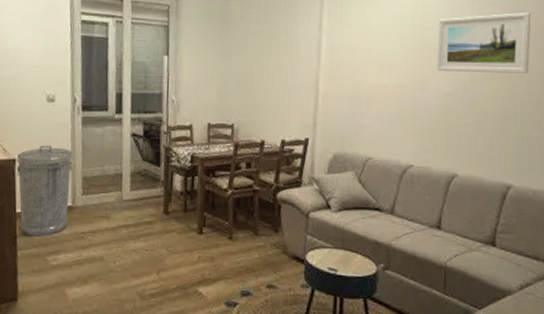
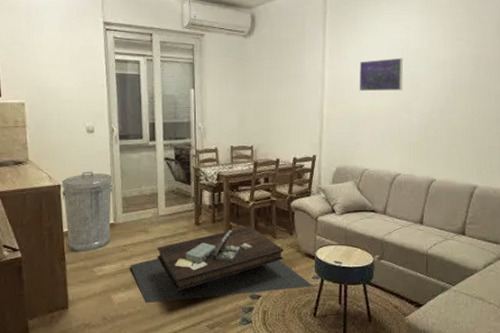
coffee table: none [87,218,302,303] -> present [130,226,314,304]
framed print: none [363,25,419,65] -> present [359,58,404,92]
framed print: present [436,12,531,74] -> none [418,45,491,95]

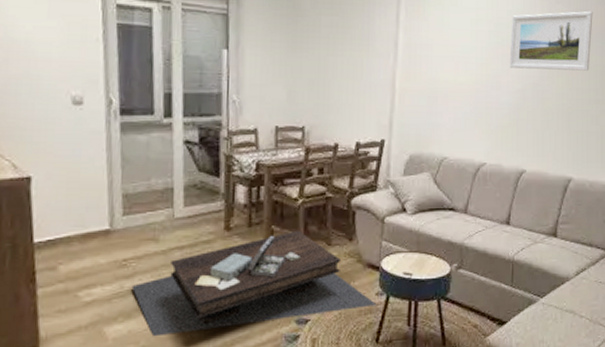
trash can: present [62,171,113,252] -> none [32,158,110,271]
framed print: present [359,58,404,92] -> none [440,20,494,62]
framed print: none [418,45,491,95] -> present [509,11,593,71]

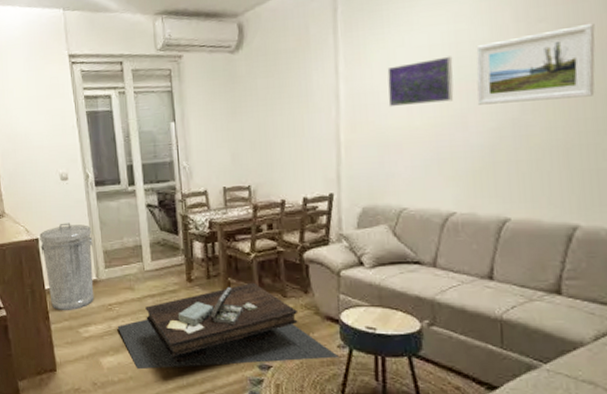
trash can: none [32,158,110,271] -> present [40,222,94,311]
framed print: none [440,20,494,62] -> present [387,56,454,108]

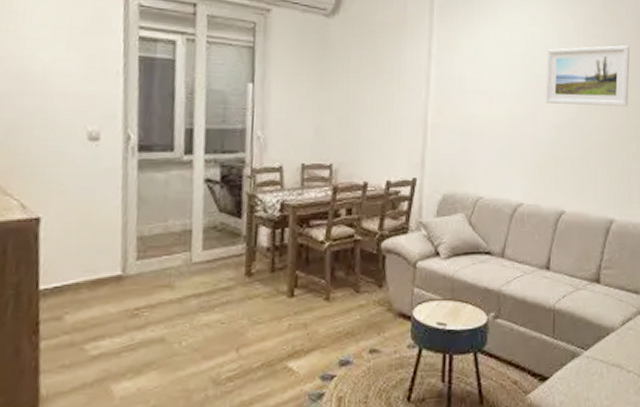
trash can: present [40,222,94,311] -> none [40,197,125,321]
coffee table: present [117,282,340,370] -> none [143,275,409,396]
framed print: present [387,56,454,108] -> none [473,54,529,97]

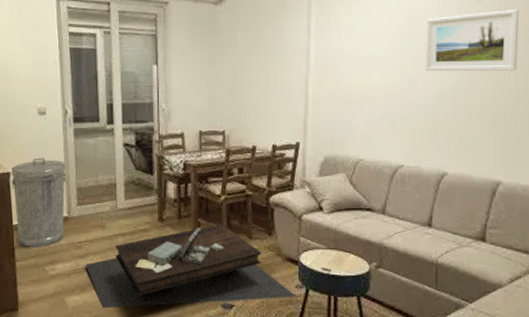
trash can: none [40,197,125,321] -> present [11,158,67,248]
coffee table: none [143,275,409,396] -> present [85,223,297,309]

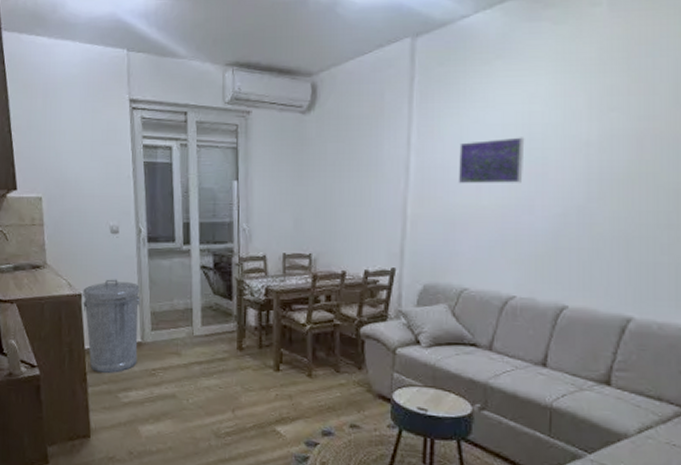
coffee table: present [85,223,297,309] -> none [159,355,389,441]
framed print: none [351,26,407,67] -> present [458,137,525,184]
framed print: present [425,8,520,71] -> none [545,116,663,190]

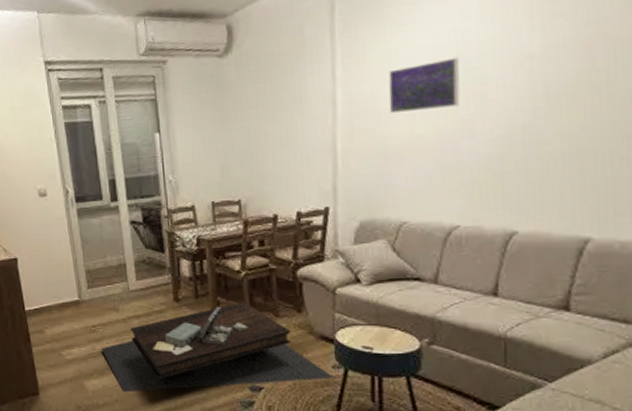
trash can: present [83,279,140,374] -> none [18,241,77,333]
coffee table: none [159,355,389,441] -> present [101,301,335,393]

